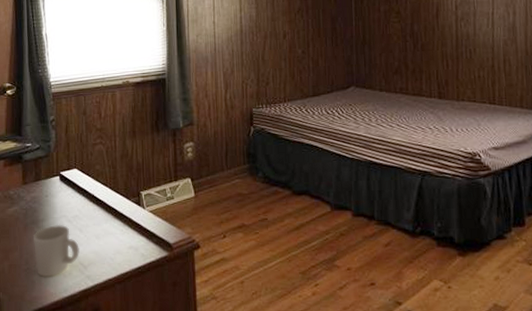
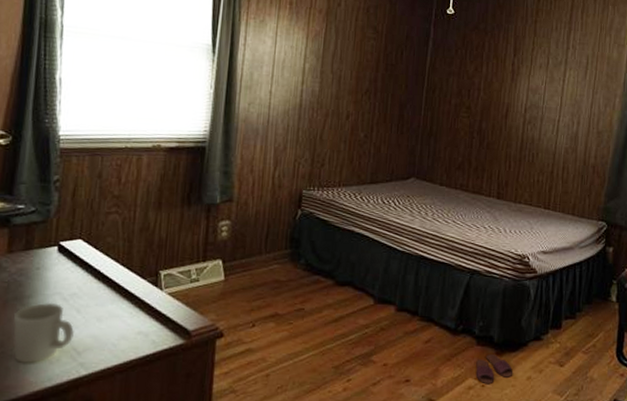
slippers: none [439,255,480,286] -> present [475,354,513,385]

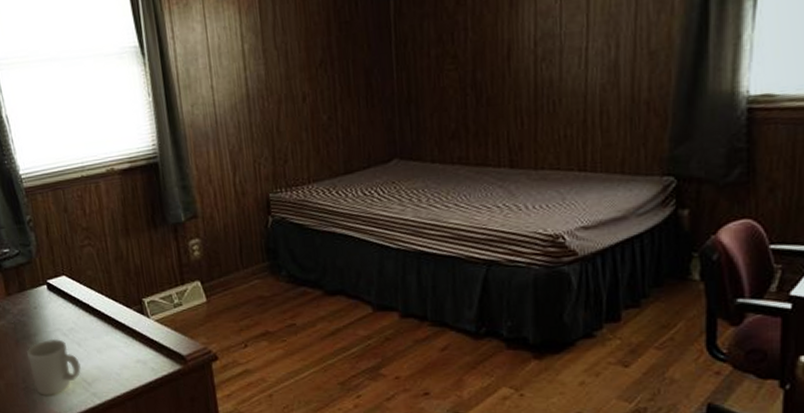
slippers: present [475,354,513,385] -> none [509,358,560,394]

